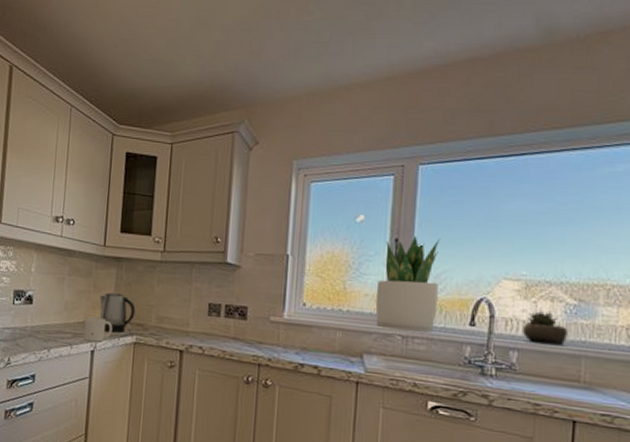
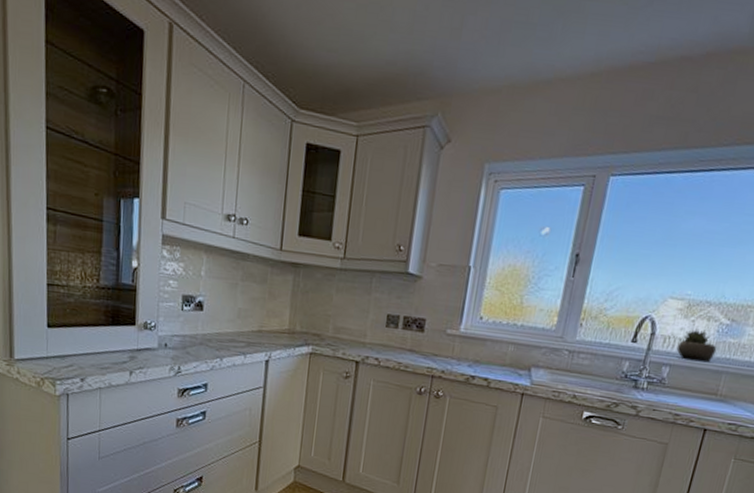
mug: present [83,317,113,342] -> none [257,325,288,352]
kettle: present [99,292,136,333] -> none [274,300,313,343]
planter: present [375,235,441,333] -> none [546,251,619,348]

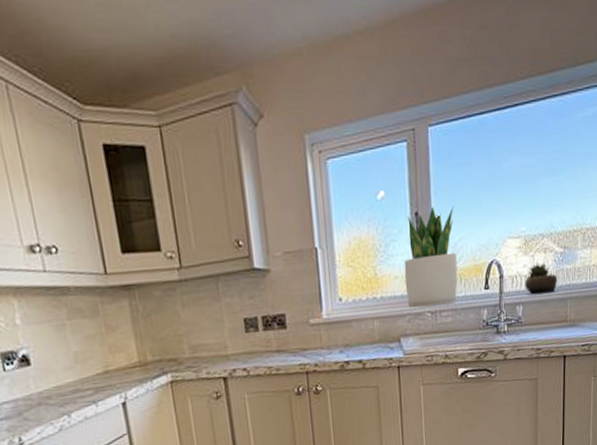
planter: none [546,251,619,348] -> present [403,205,458,309]

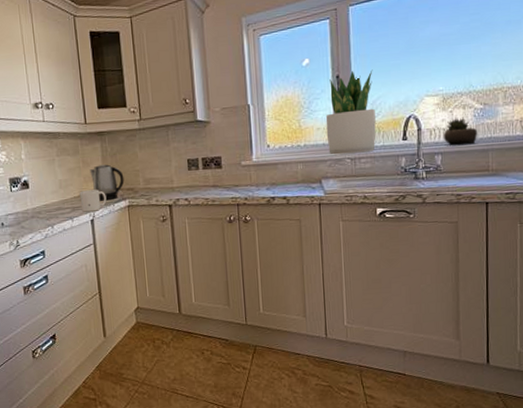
mug: none [104,362,142,393] -> present [79,189,107,212]
kettle: none [115,328,164,378] -> present [89,164,124,201]

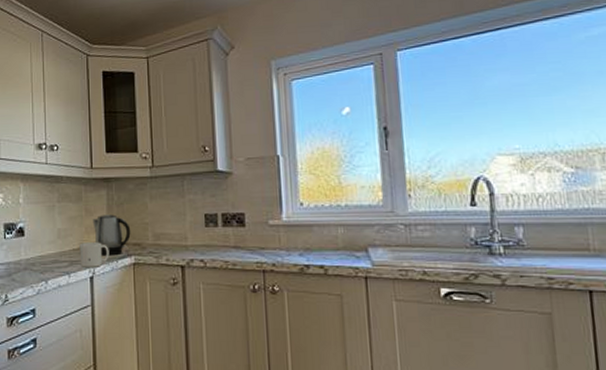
planter: present [325,69,376,155] -> none [371,121,436,219]
succulent plant: present [443,117,479,147] -> none [523,181,572,217]

